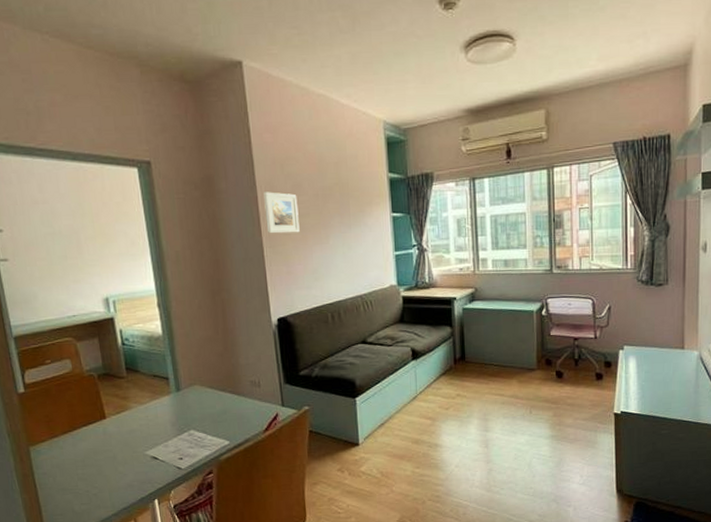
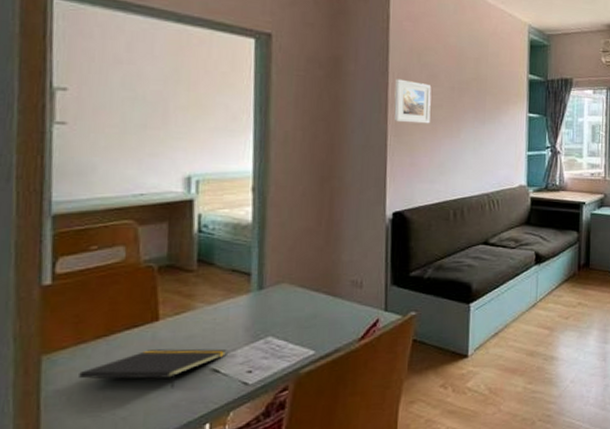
notepad: none [57,440,161,473] -> present [79,349,227,389]

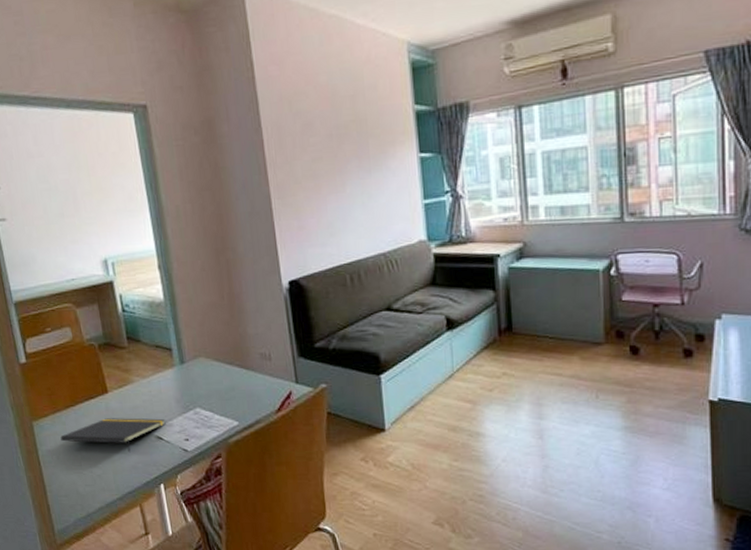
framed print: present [393,79,432,124] -> none [270,133,312,183]

